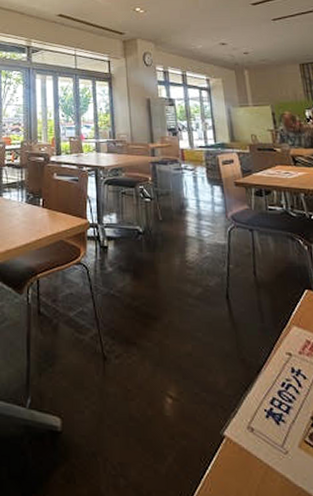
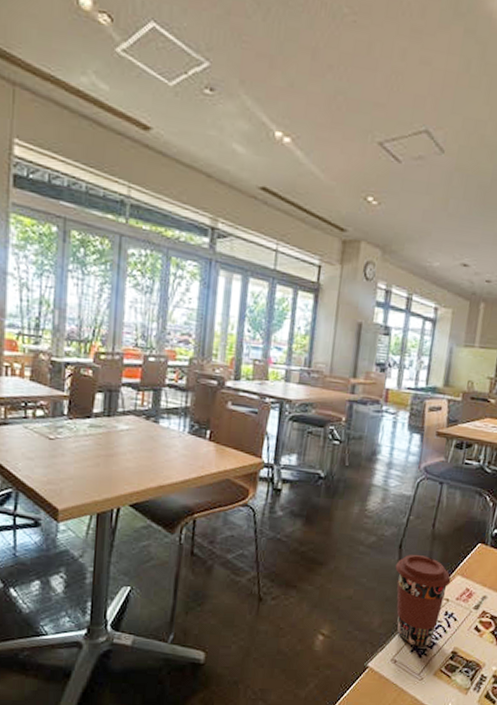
coffee cup: none [227,304,288,411] -> present [395,554,451,646]

